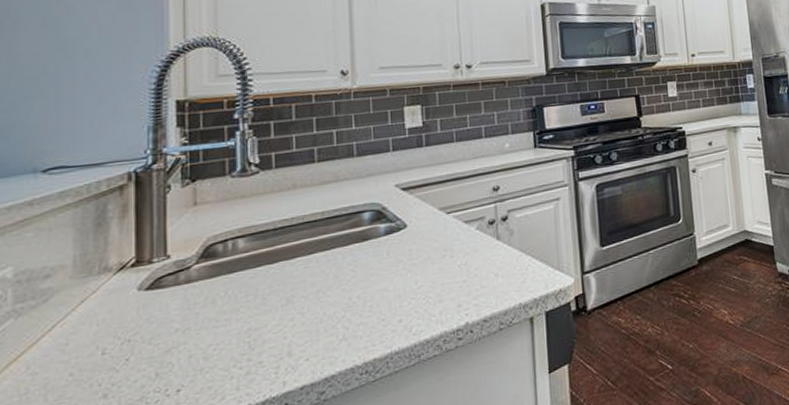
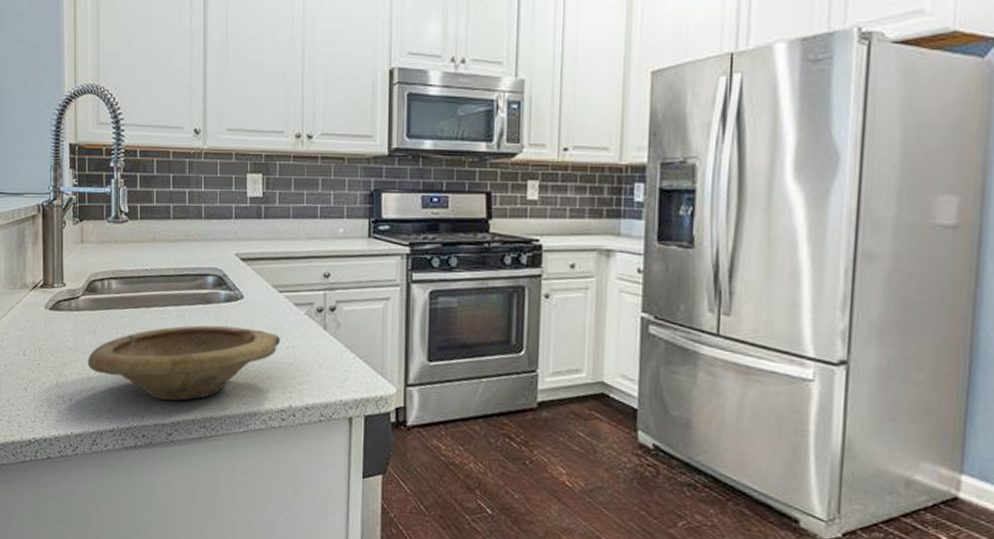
bowl: none [203,255,451,358] -> present [87,325,280,401]

